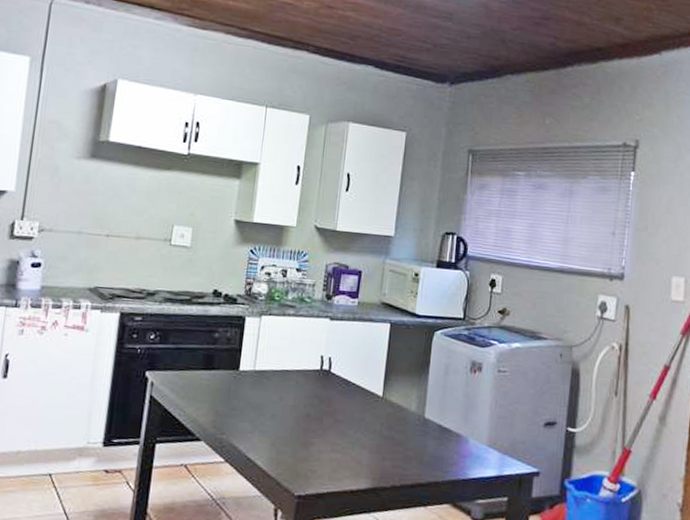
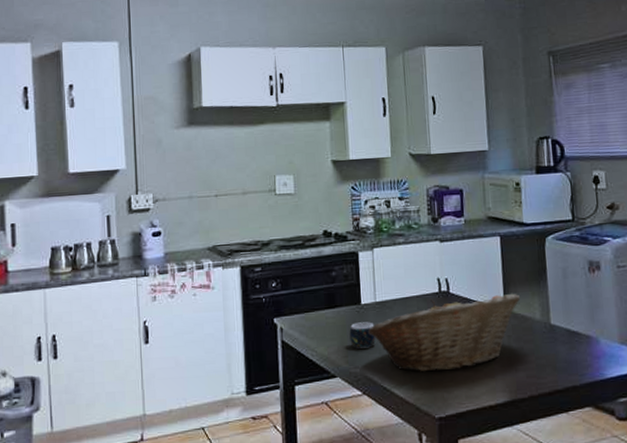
mug: none [221,388,249,416] -> present [349,322,377,349]
fruit basket: none [242,376,400,450] -> present [368,293,521,372]

